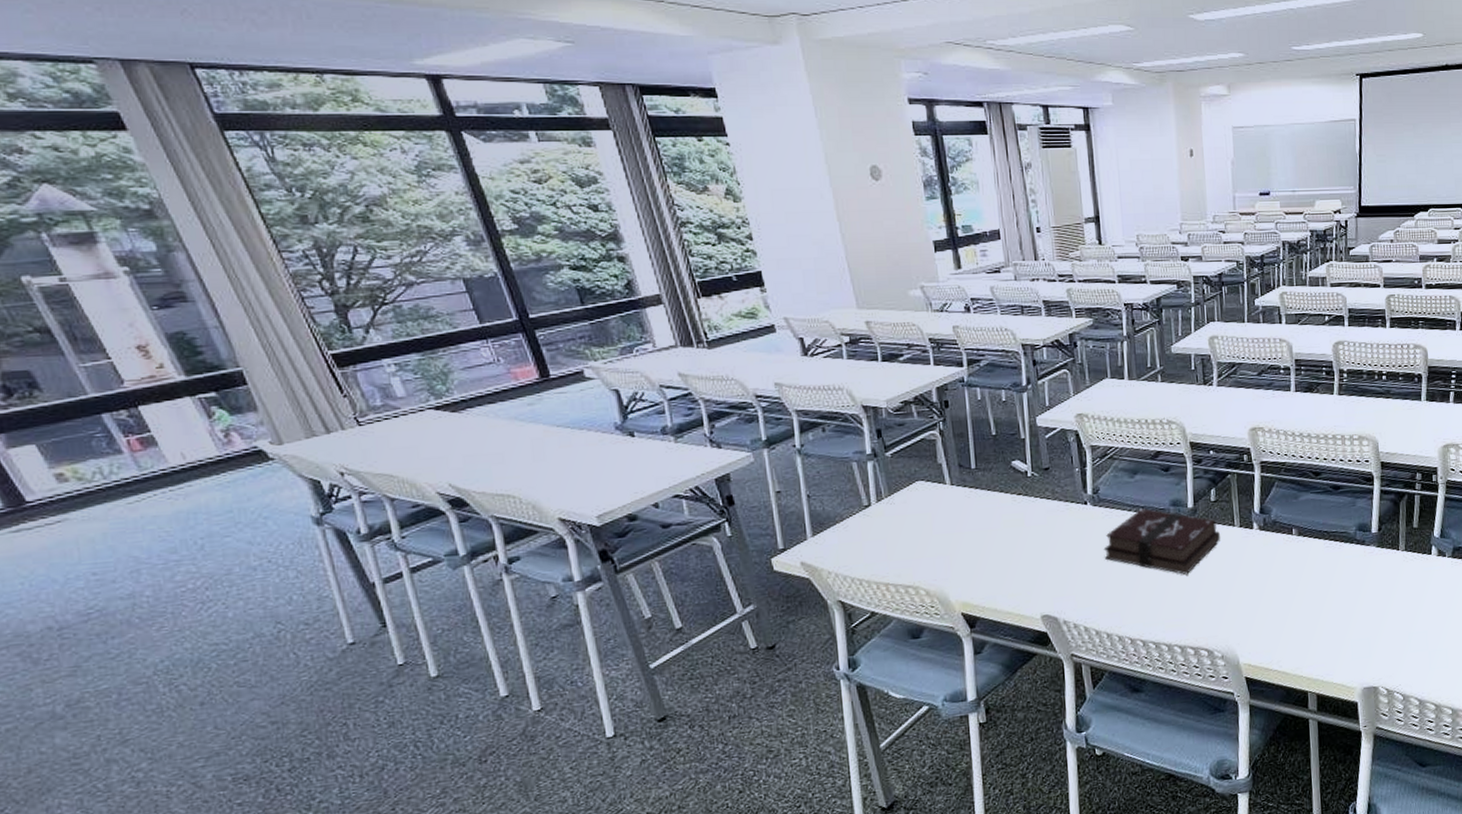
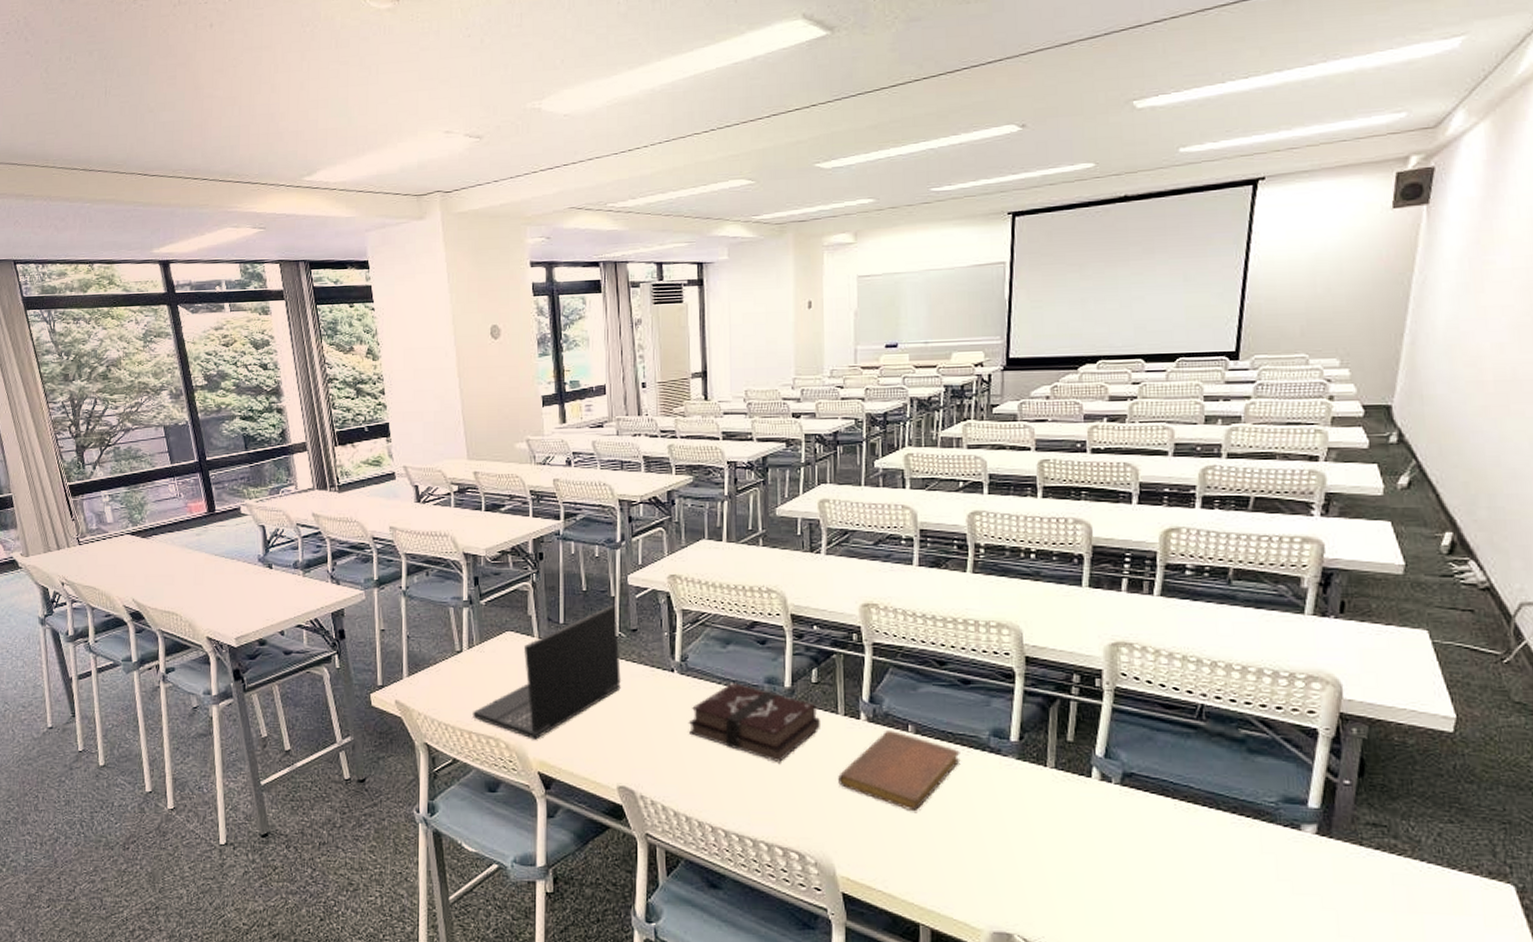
laptop: none [888,446,1037,583] -> present [473,605,621,740]
notebook: none [1237,535,1334,601] -> present [838,731,961,812]

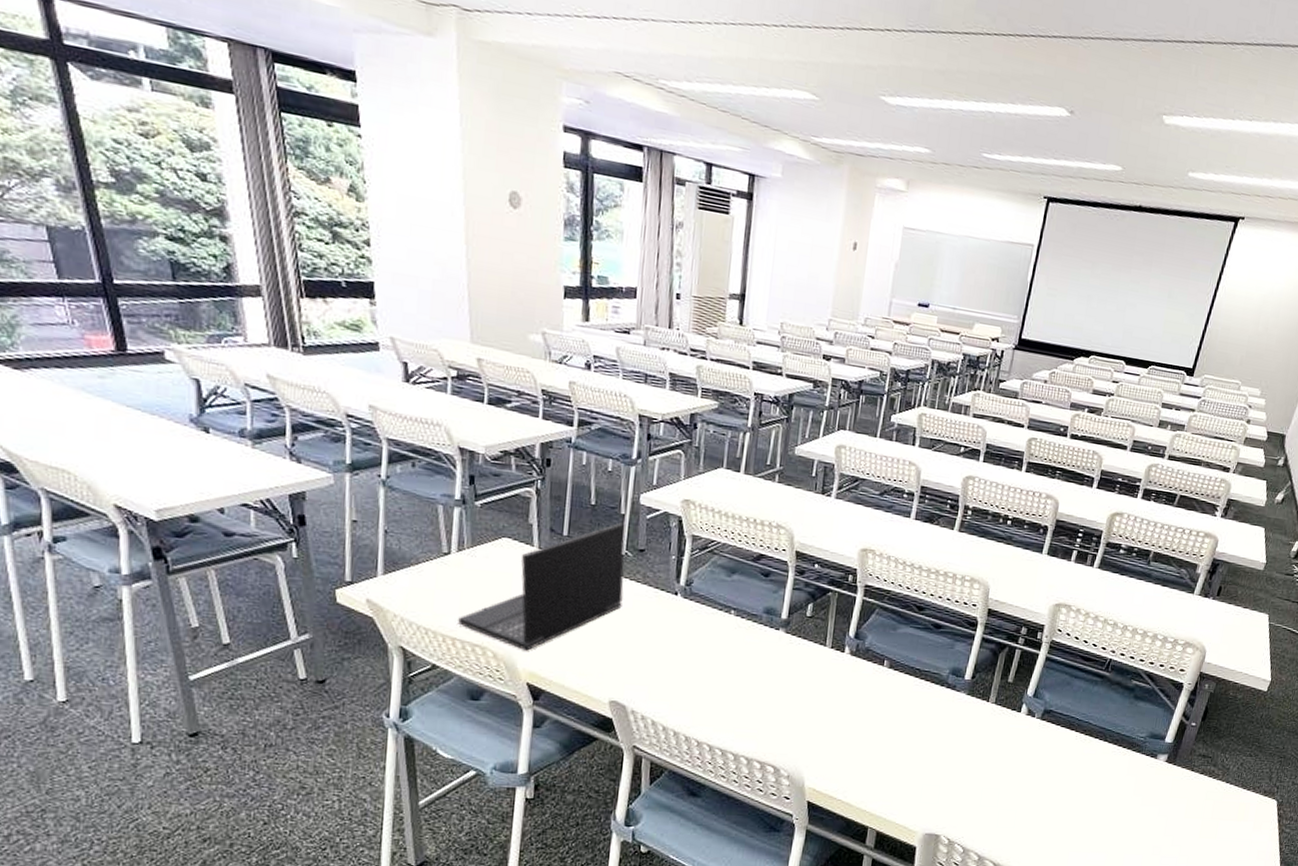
hardback book: present [688,683,820,763] -> none [686,610,809,687]
notebook: present [838,731,961,812] -> none [817,664,923,735]

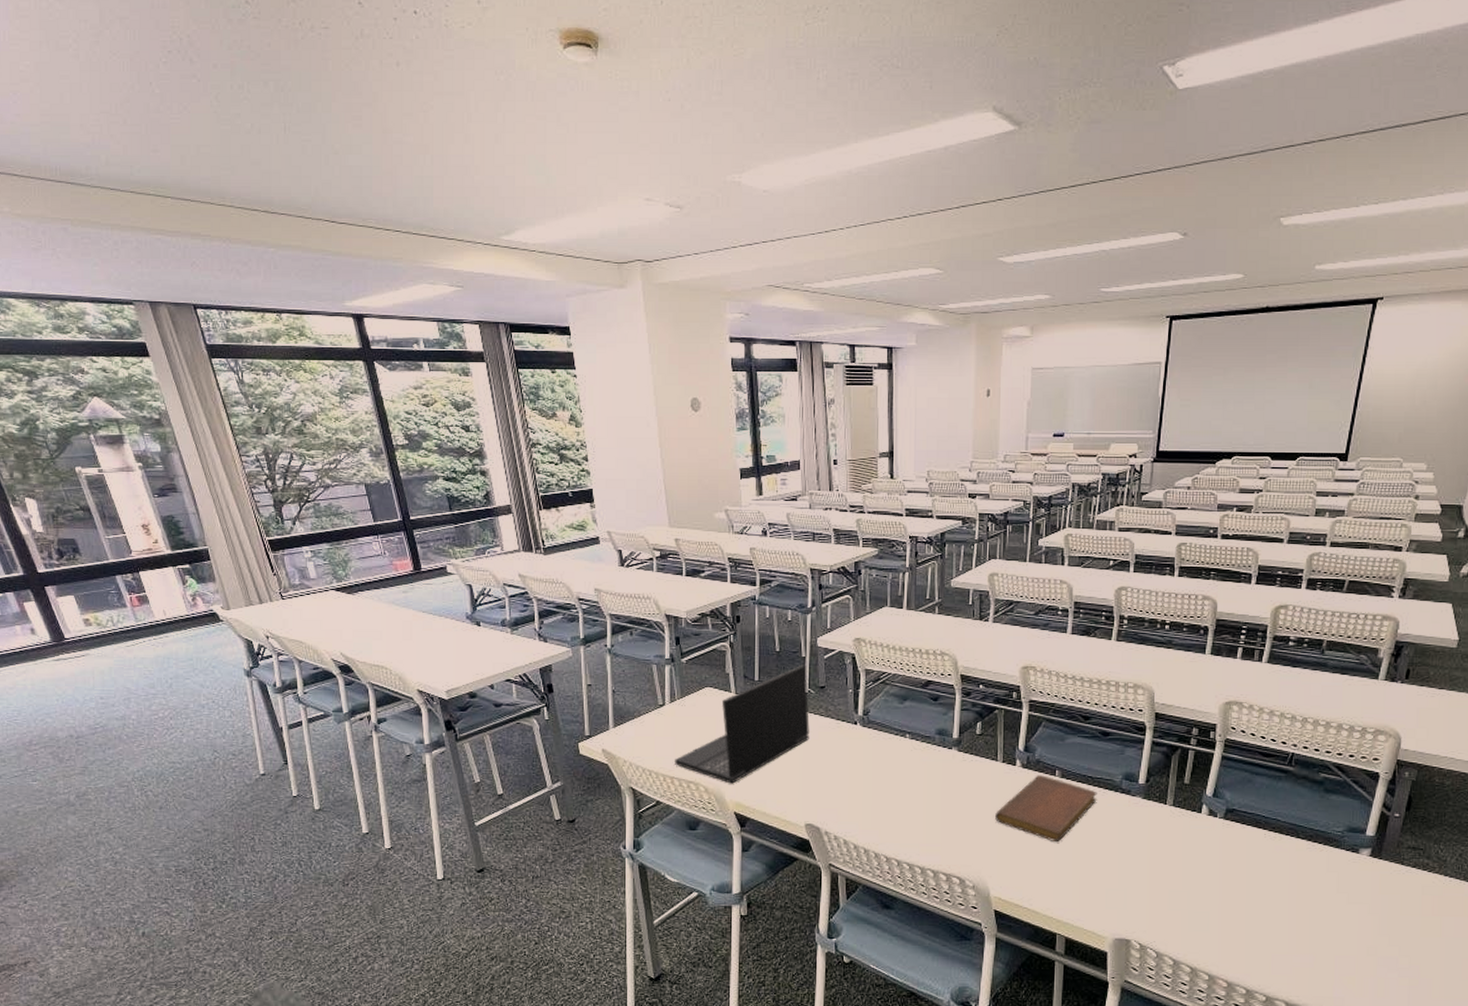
notebook: none [817,664,923,735] -> present [995,775,1097,843]

